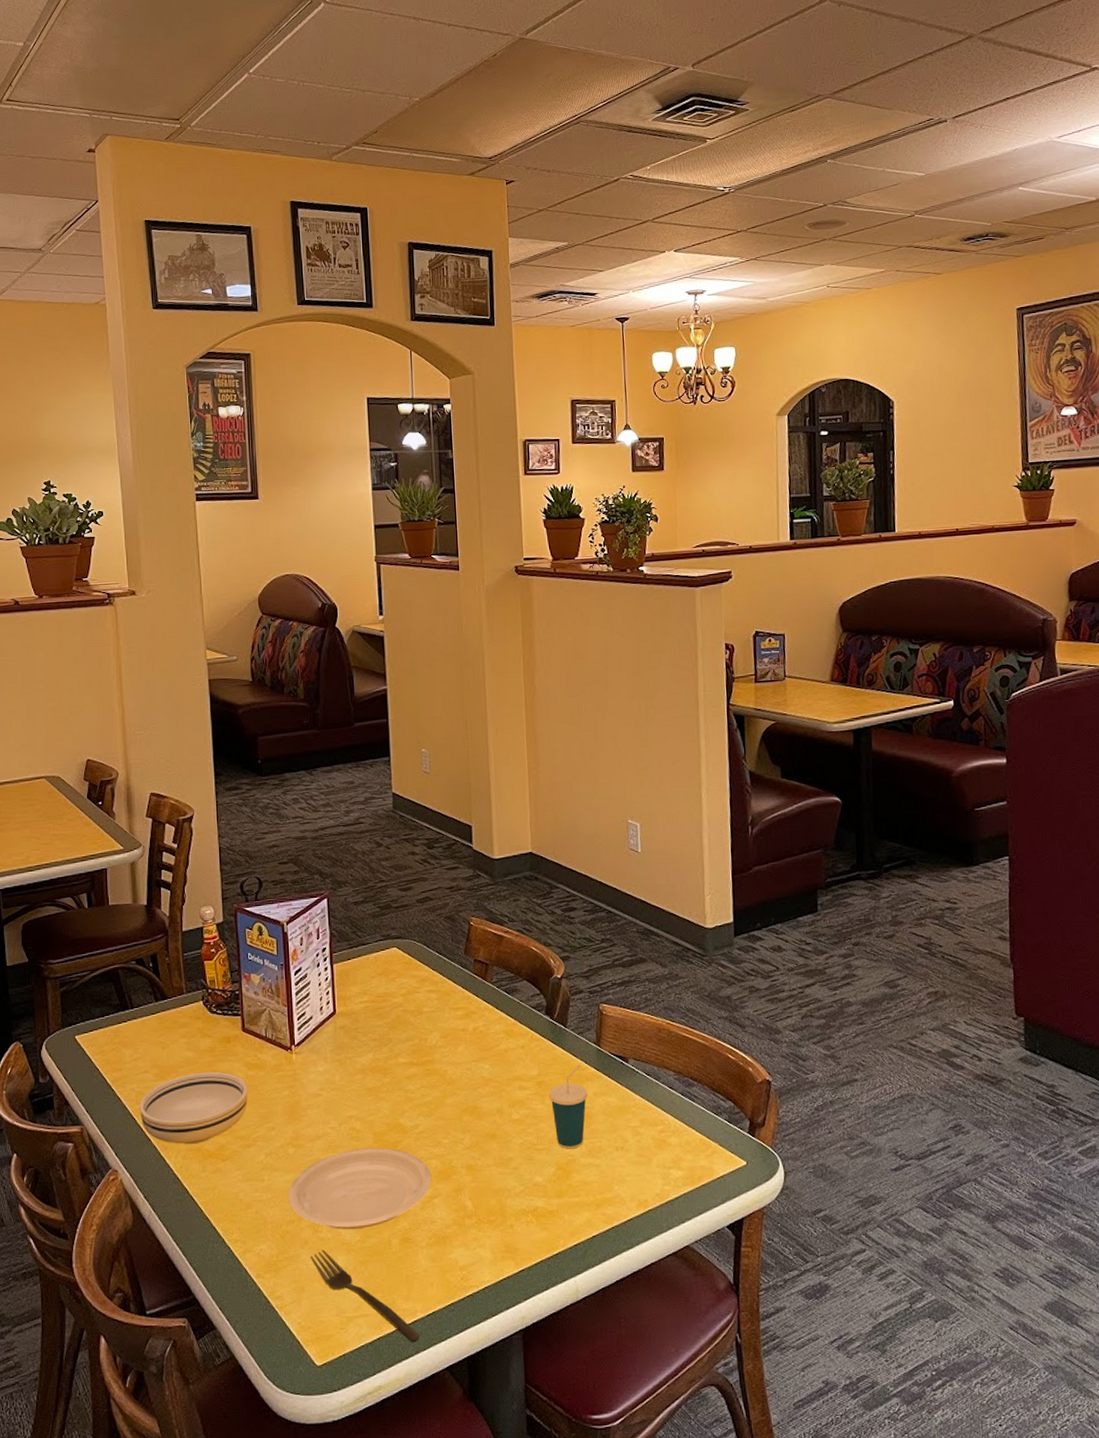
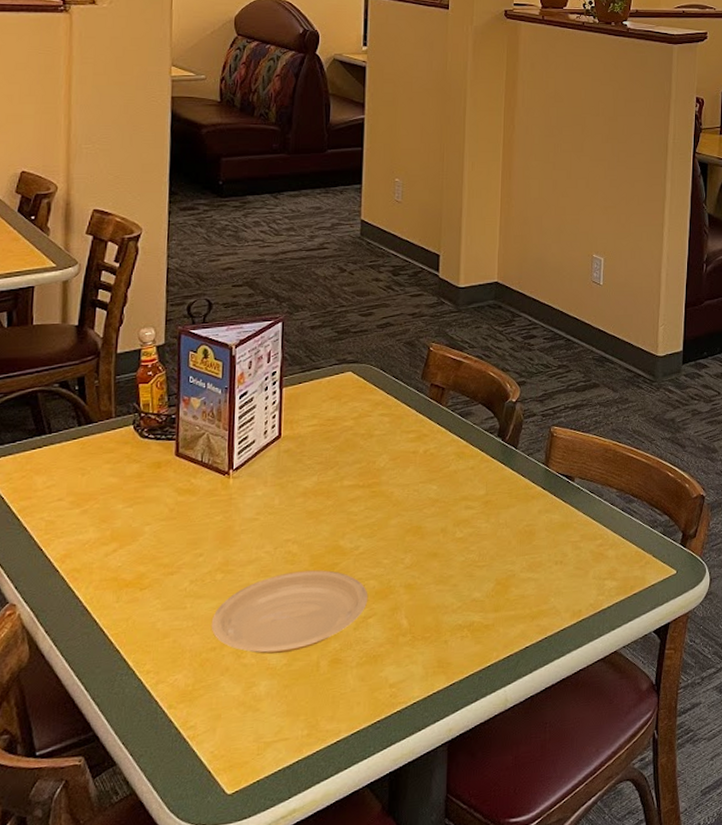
bowl: present [140,1071,248,1145] -> none [49,497,177,575]
fork: present [310,1249,420,1343] -> none [230,675,342,763]
cup: present [549,1065,588,1149] -> none [495,485,532,565]

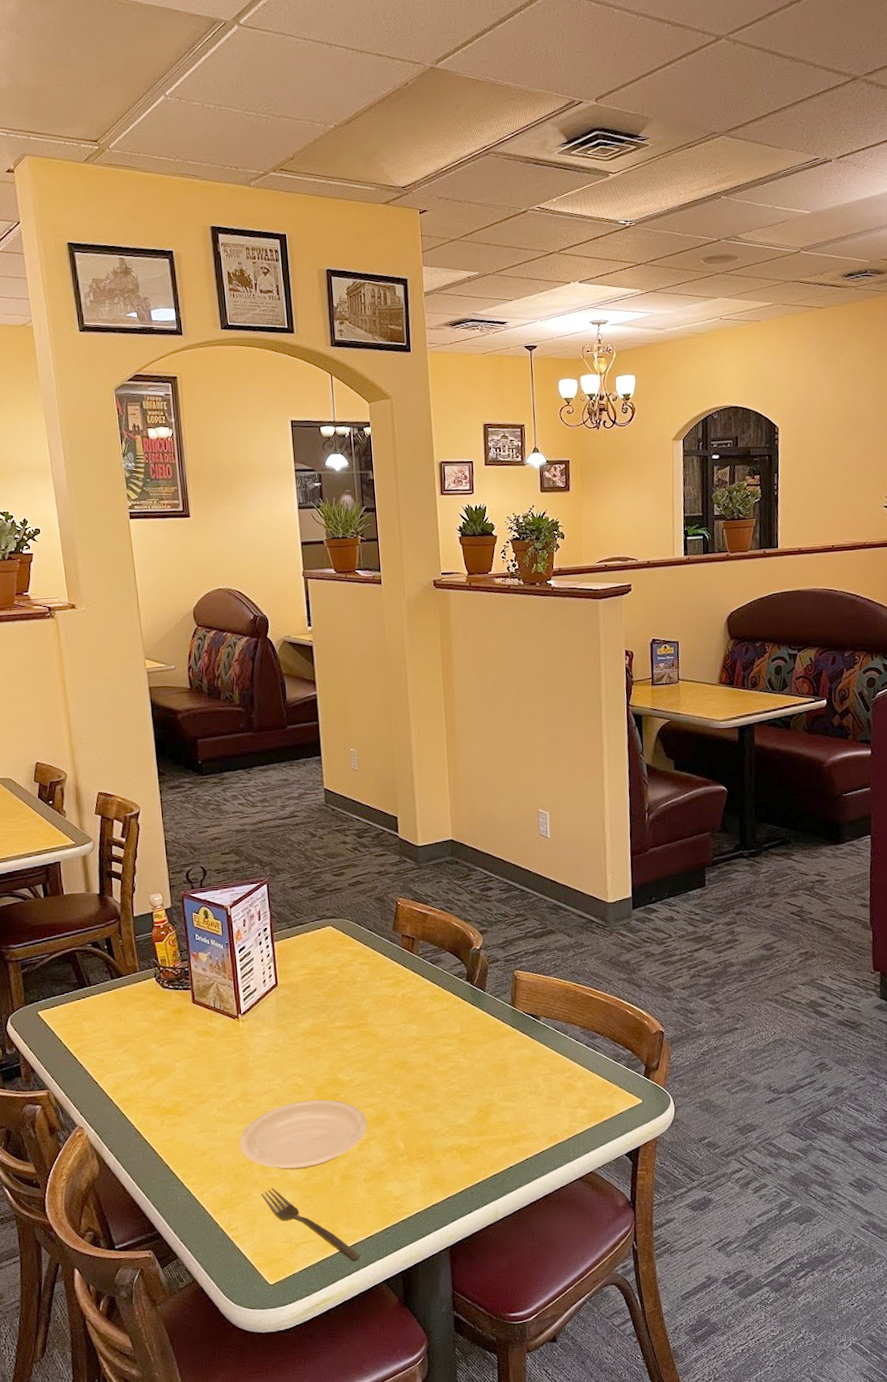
fork: none [230,675,342,763] -> present [261,1187,360,1262]

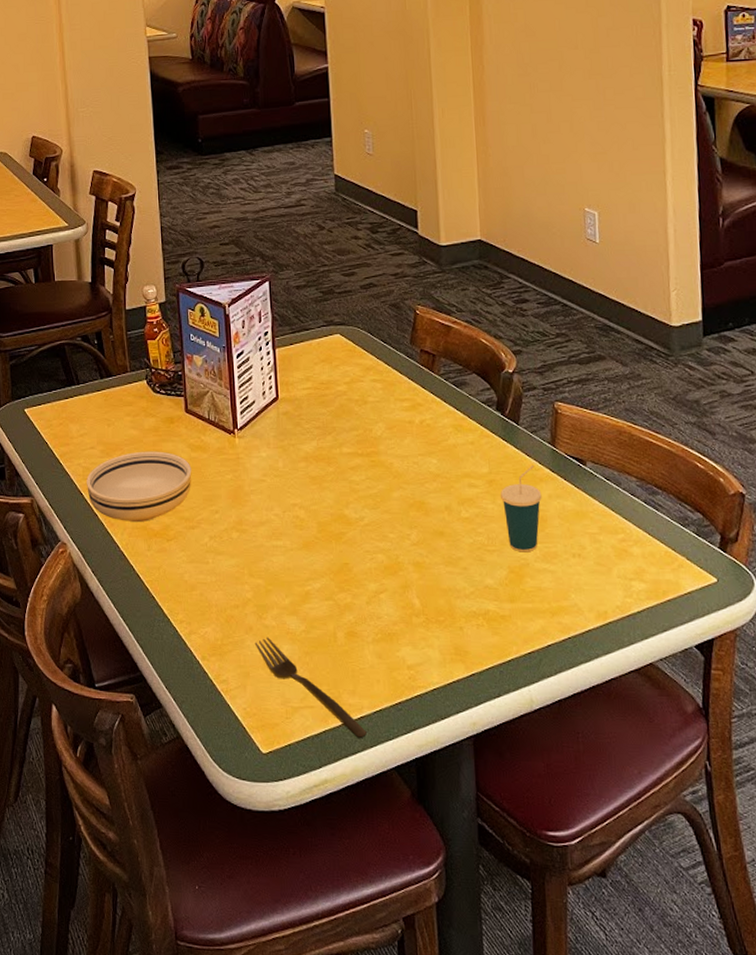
bowl: none [101,1039,200,1103] -> present [86,451,192,523]
plate: present [239,1099,368,1170] -> none [232,537,378,619]
cup: none [470,1024,504,1095] -> present [501,466,542,552]

